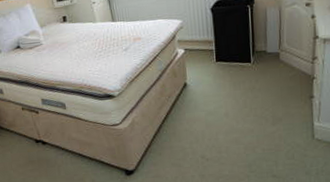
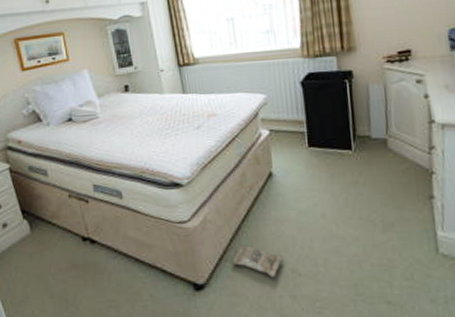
bag: none [154,139,194,163] -> present [231,243,283,277]

